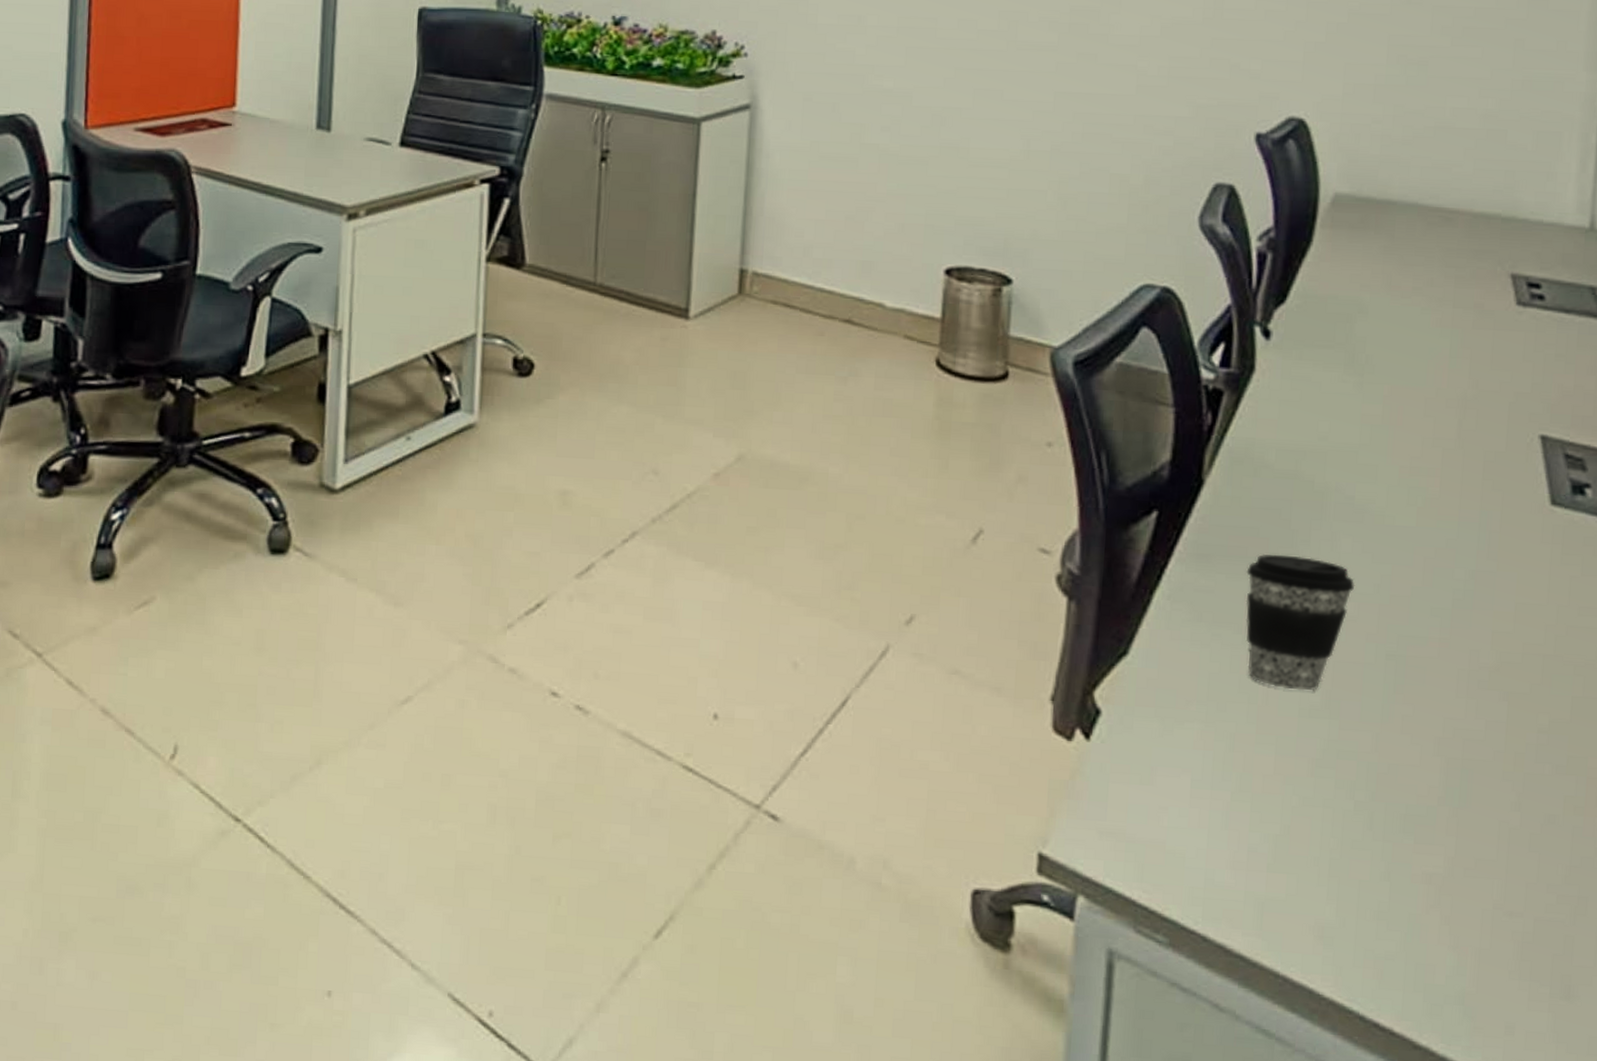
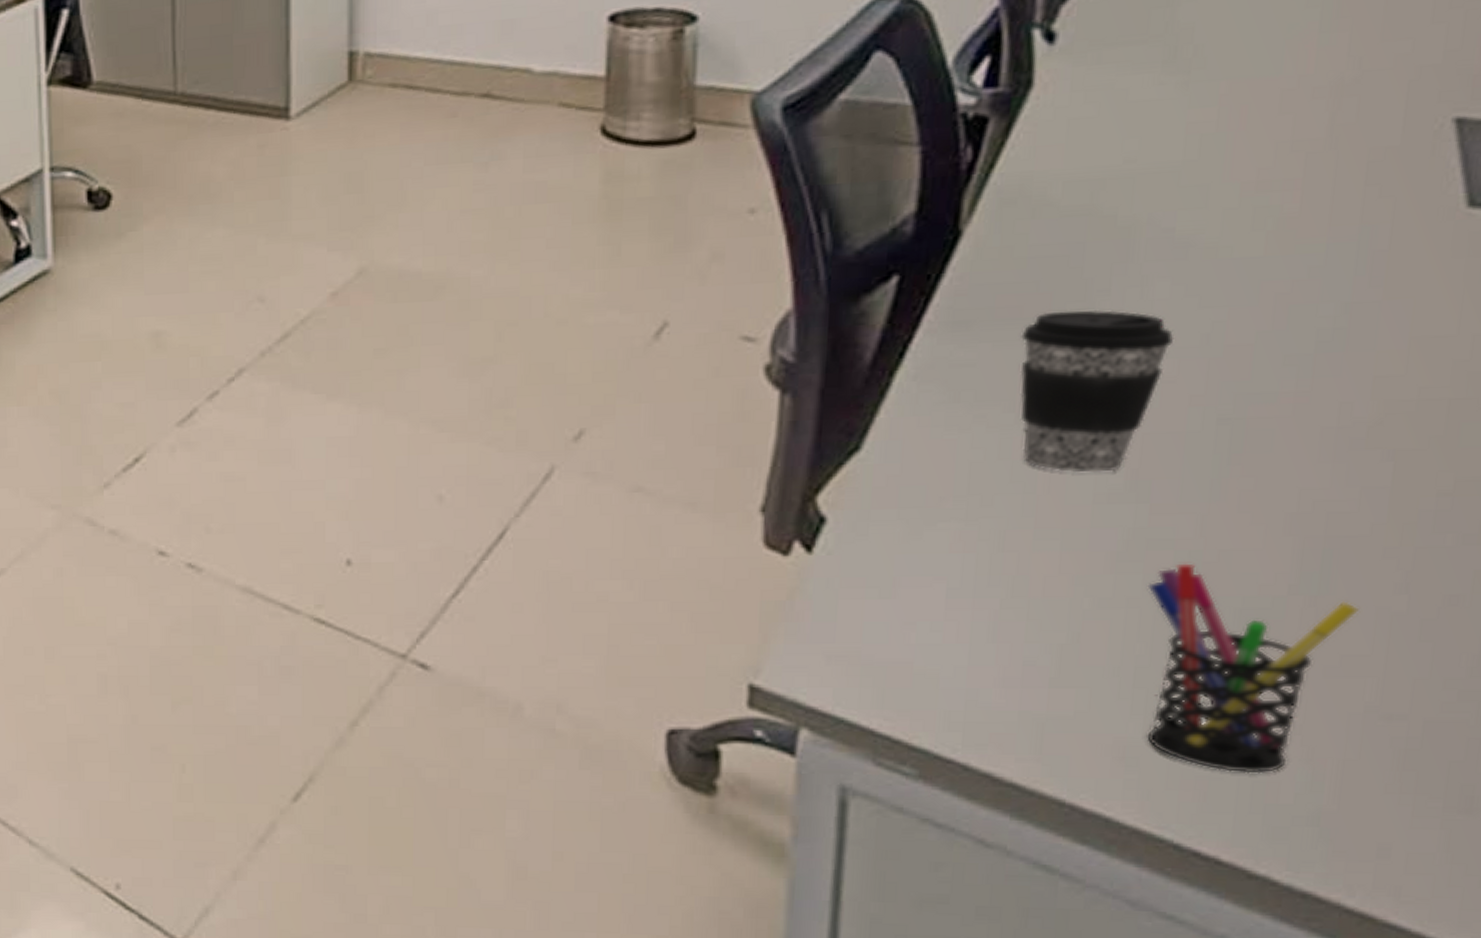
pen holder: none [1338,772,1487,957] -> present [1146,563,1359,774]

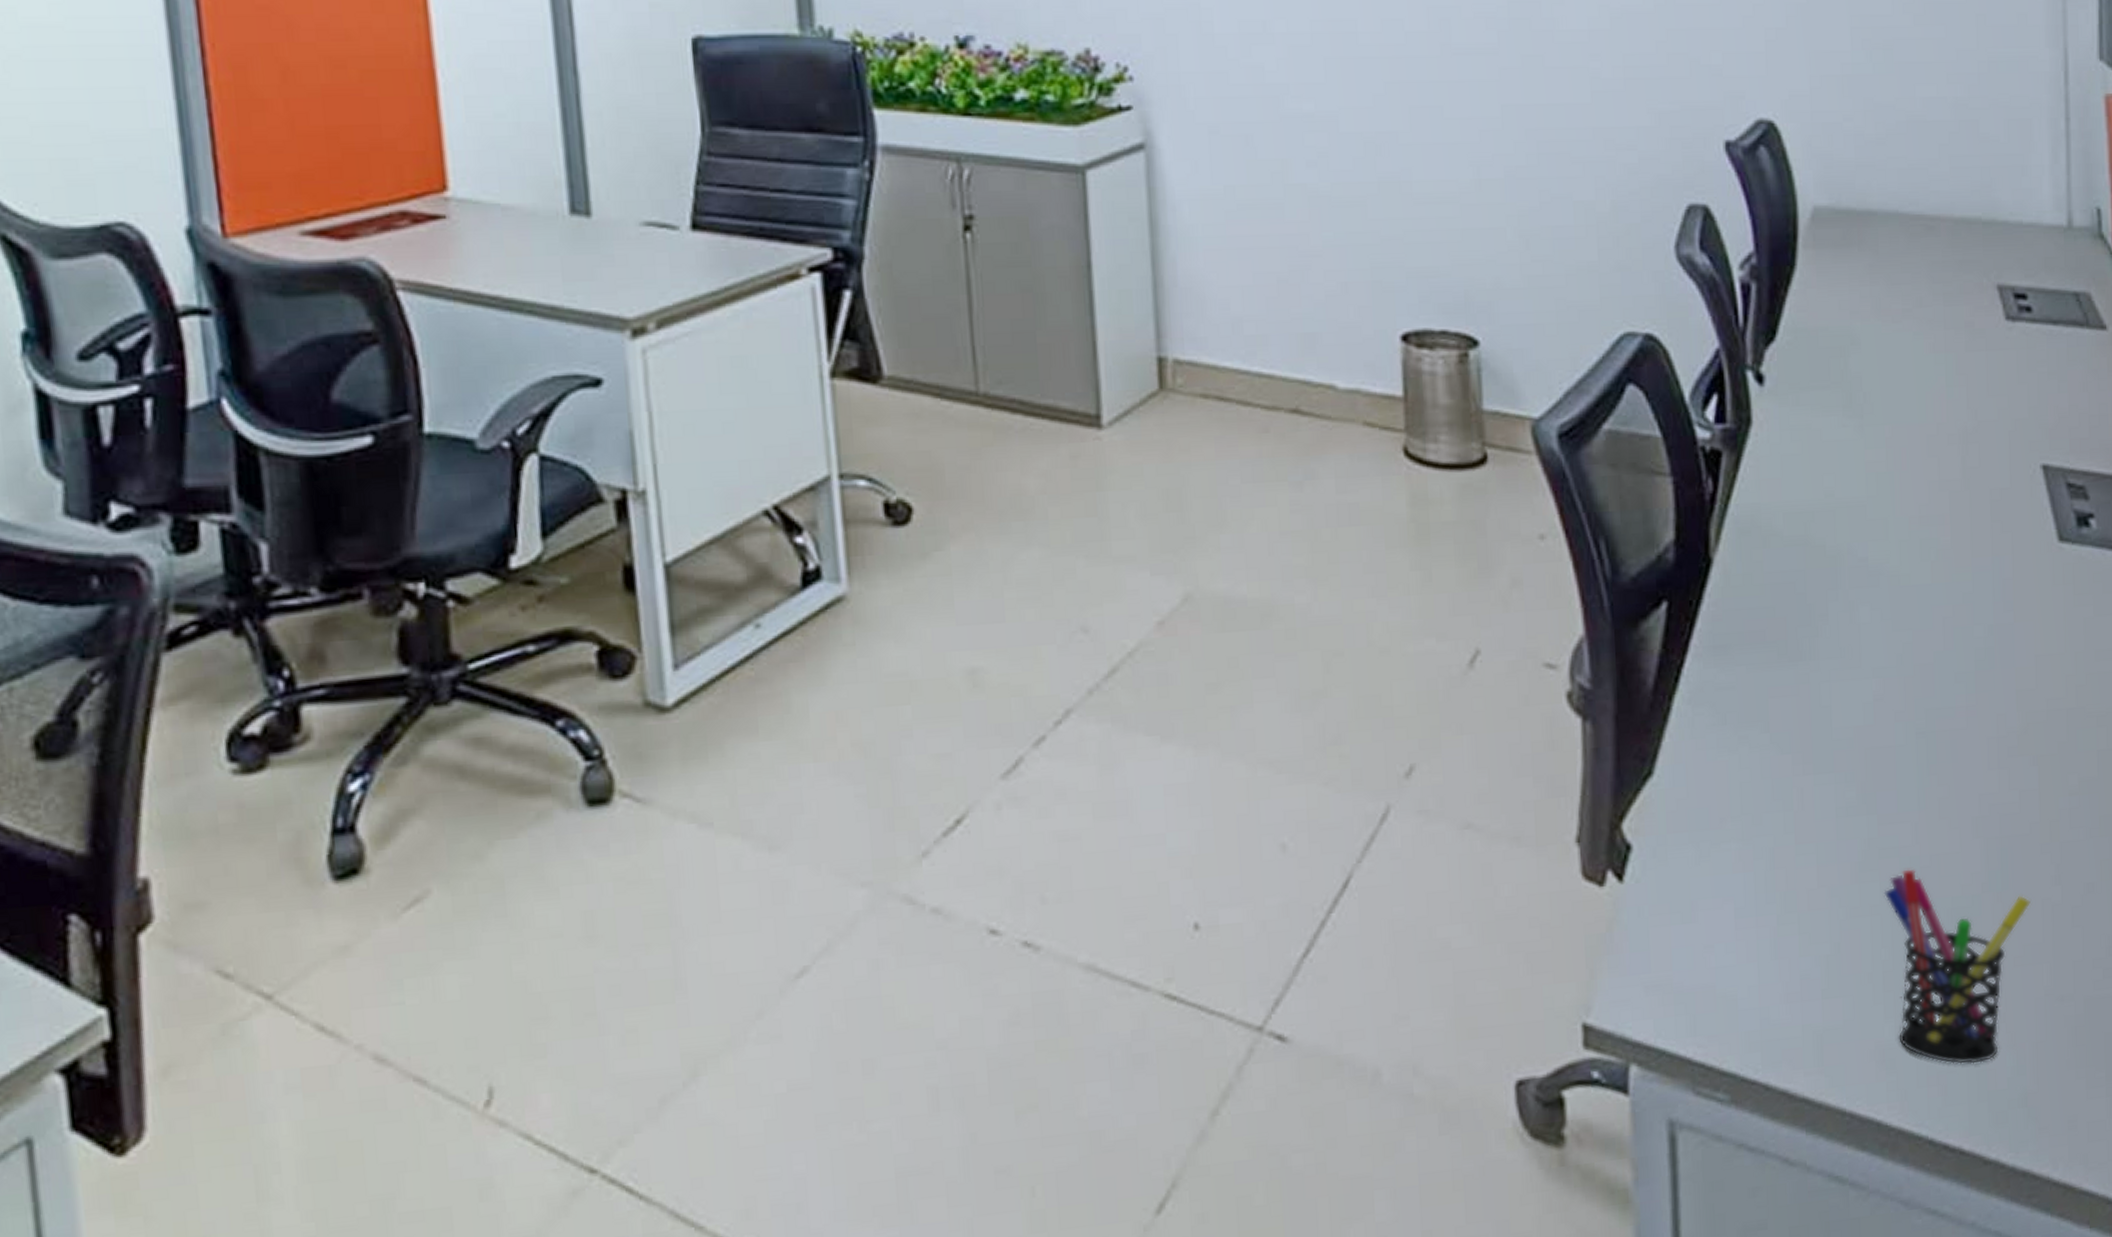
coffee cup: present [1020,310,1175,473] -> none [1767,633,1878,788]

